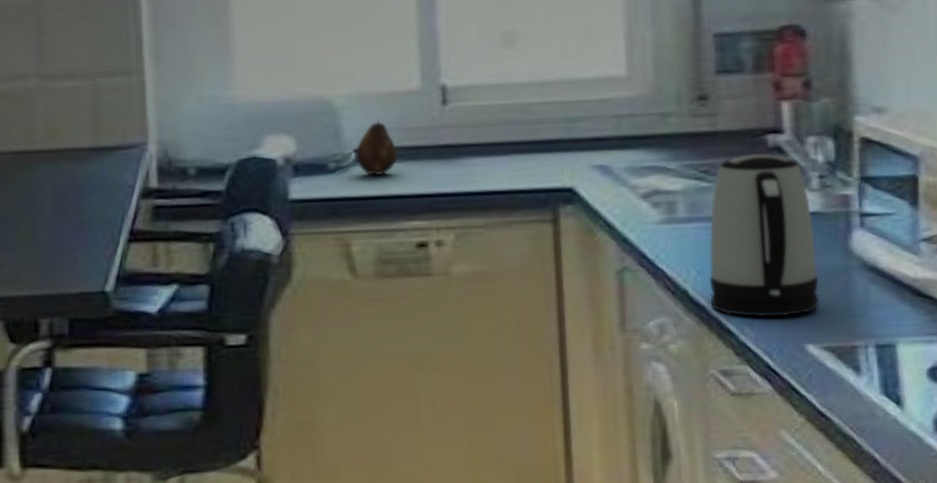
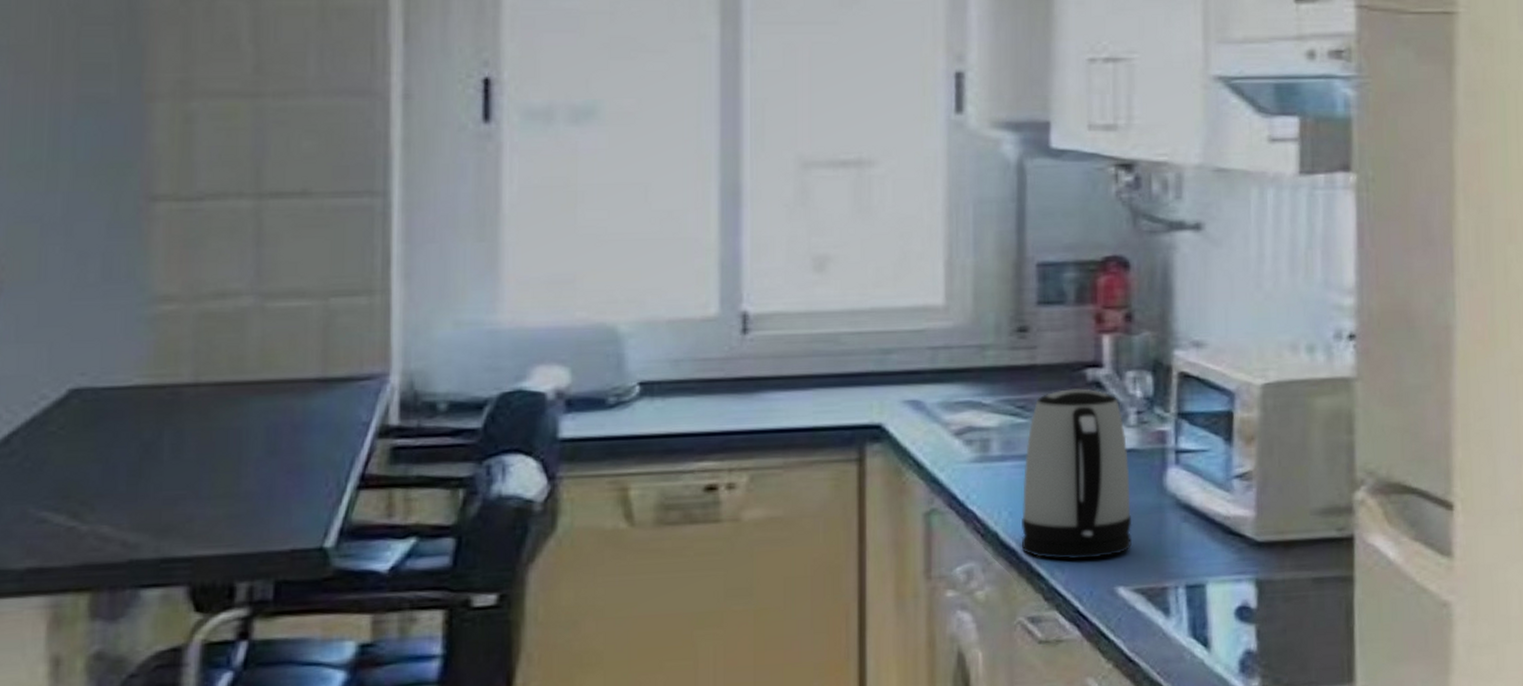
fruit: present [356,120,399,175] -> none [641,349,690,411]

